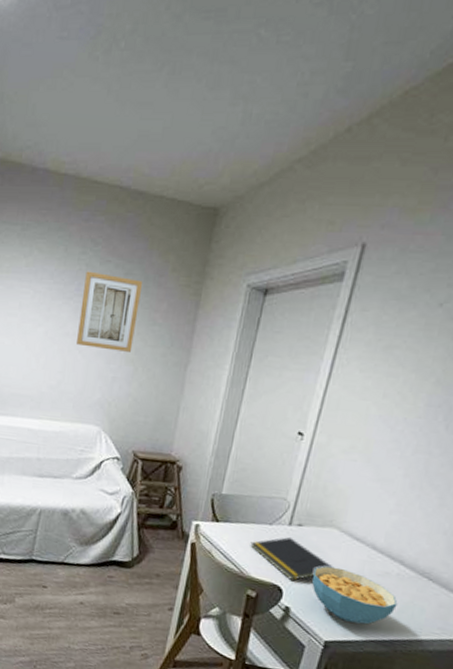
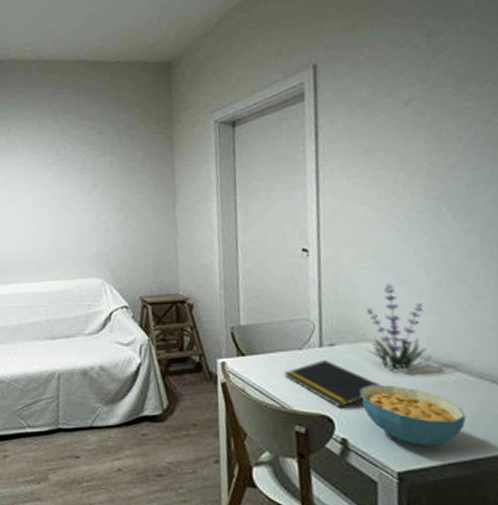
wall art: present [77,271,143,352] -> none [62,136,119,205]
plant: none [329,478,393,558] -> present [365,284,432,371]

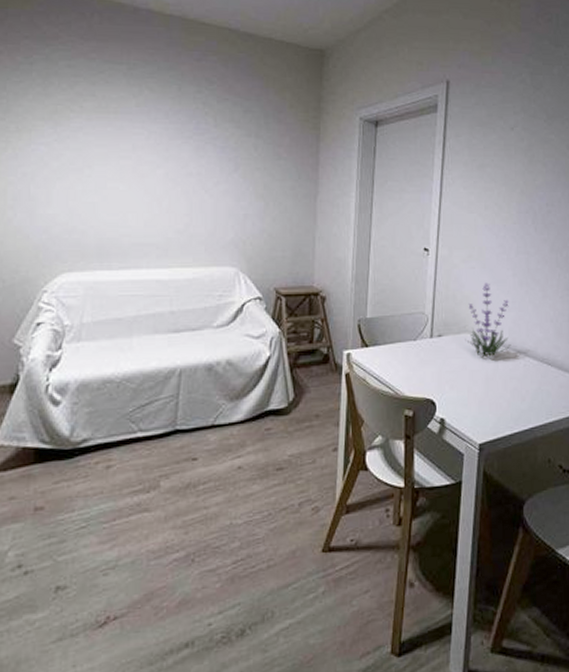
notepad: present [284,359,383,407] -> none [400,348,475,391]
cereal bowl: present [361,384,467,446] -> none [459,369,530,420]

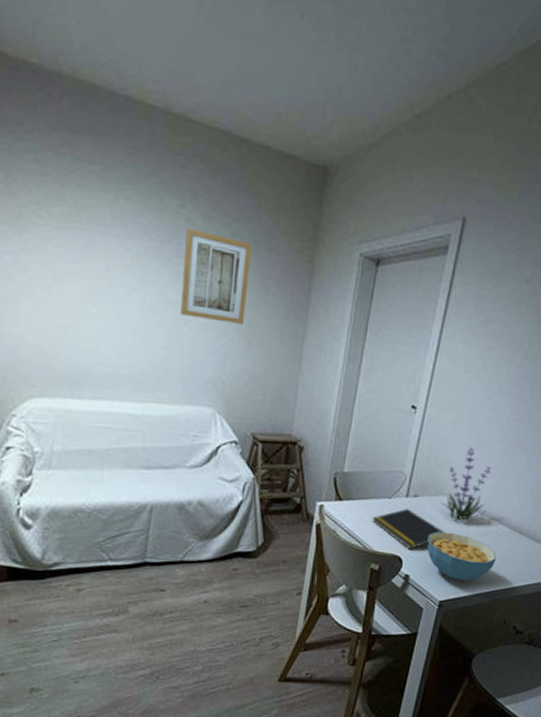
wall art: none [202,109,264,188] -> present [181,228,253,324]
notepad: none [400,348,475,391] -> present [372,508,446,549]
cereal bowl: none [459,369,530,420] -> present [427,531,497,581]

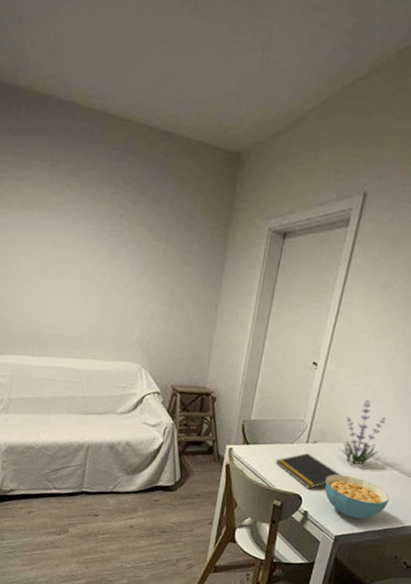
wall art: present [181,228,253,324] -> none [114,211,175,292]

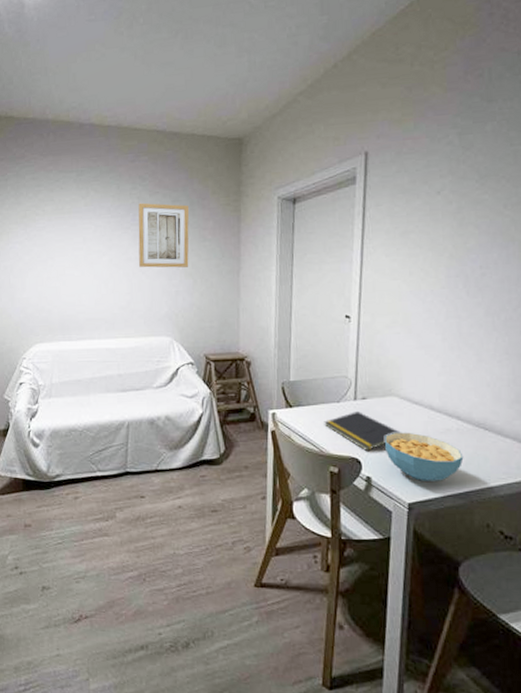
wall art: none [114,211,175,292] -> present [138,202,190,268]
plant: present [338,399,386,466] -> none [391,347,442,421]

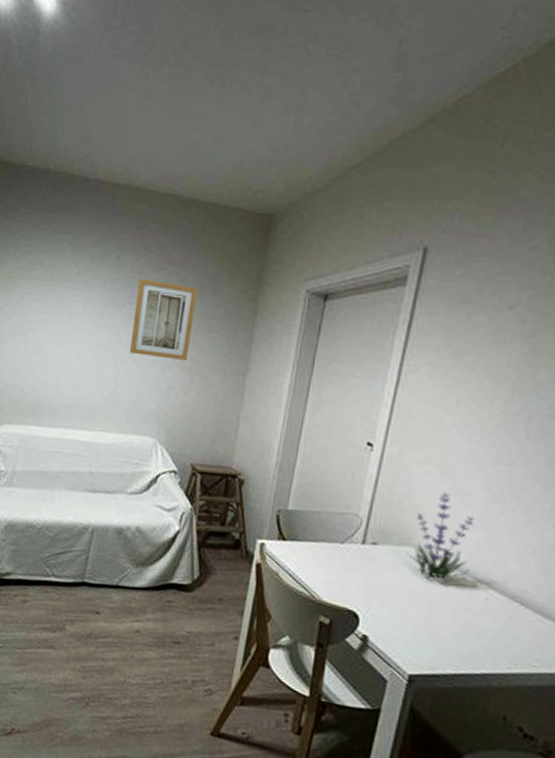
notepad: present [324,410,402,451] -> none [320,556,415,605]
cereal bowl: present [385,432,464,481] -> none [391,588,488,656]
plant: none [391,347,442,421] -> present [407,492,475,581]

